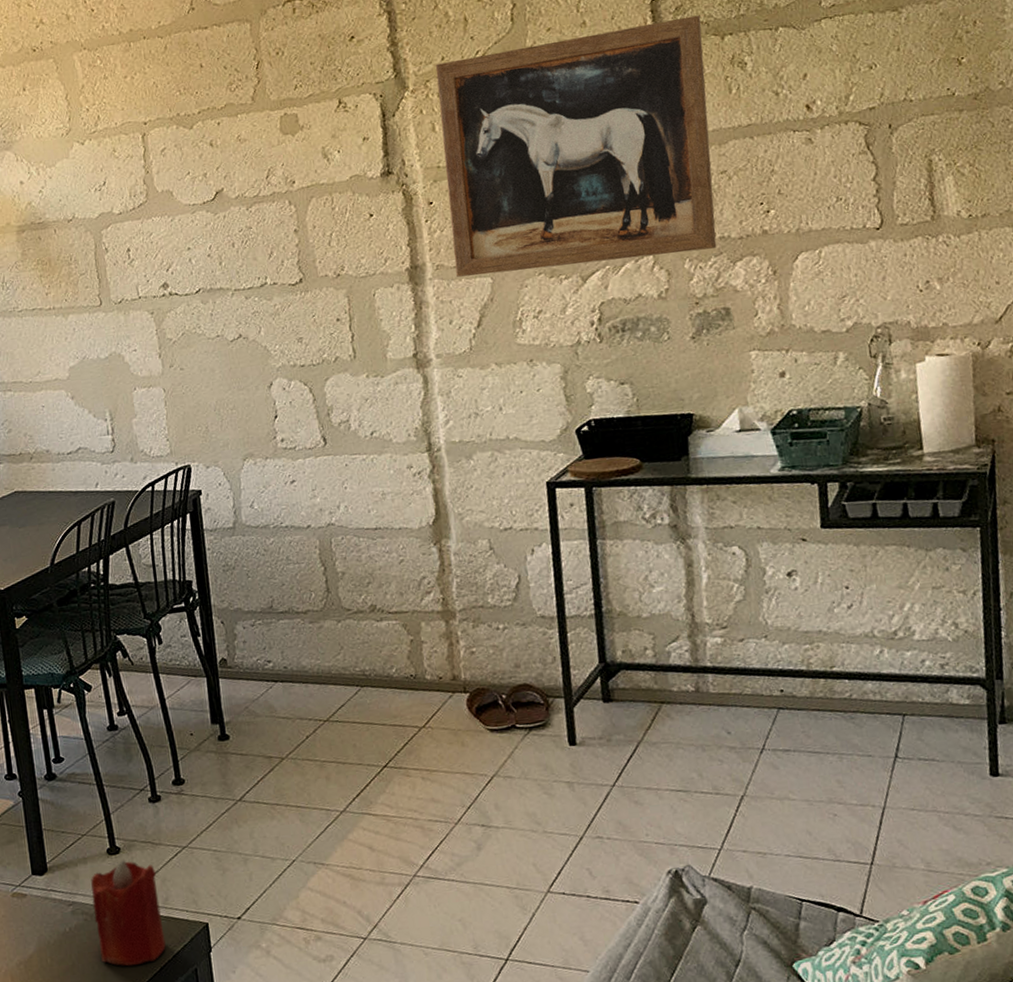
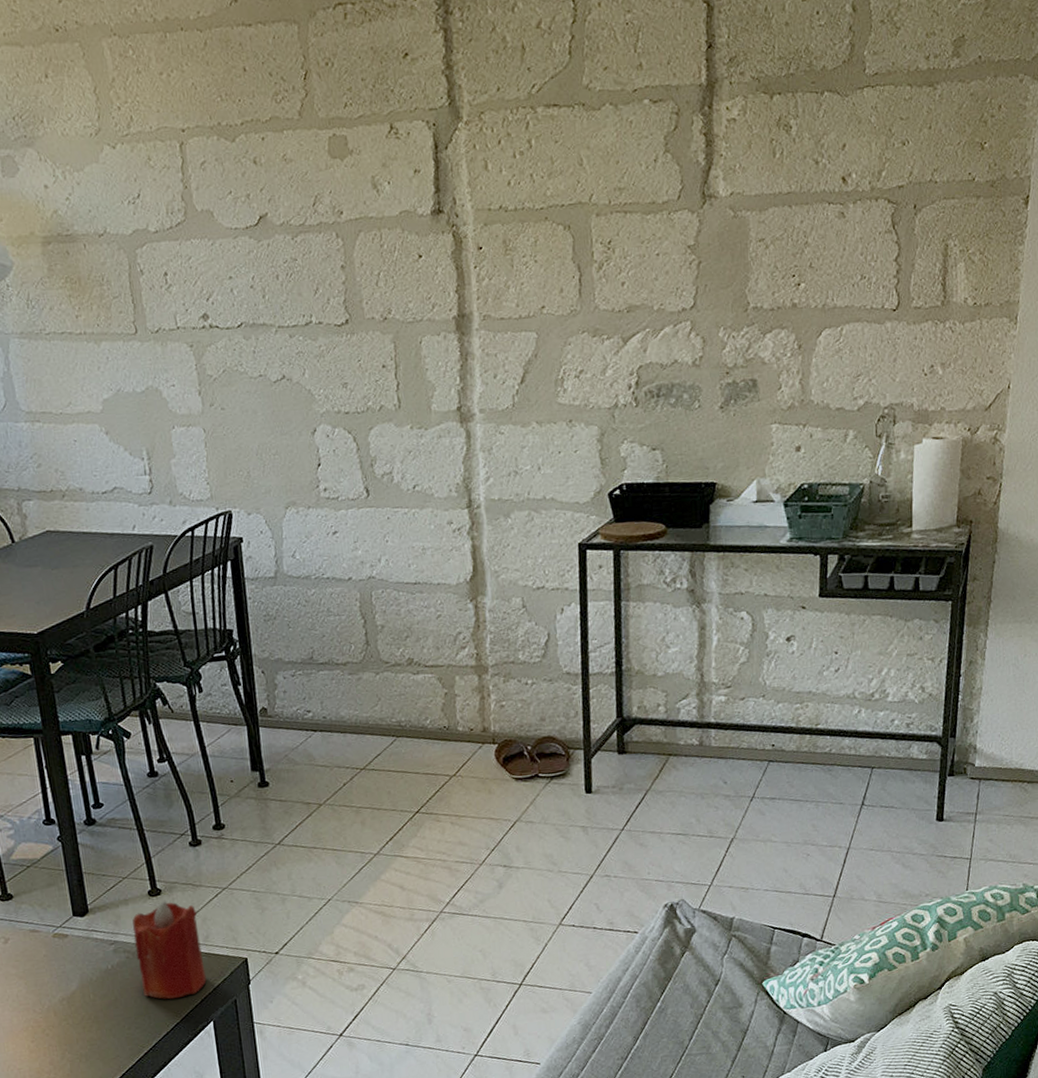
wall art: present [435,15,717,277] -> none [490,69,753,330]

